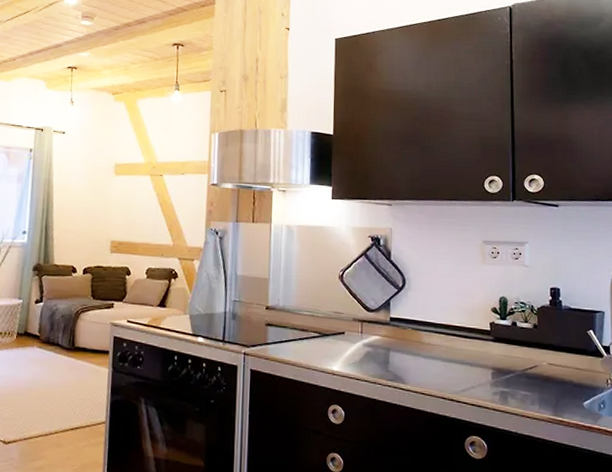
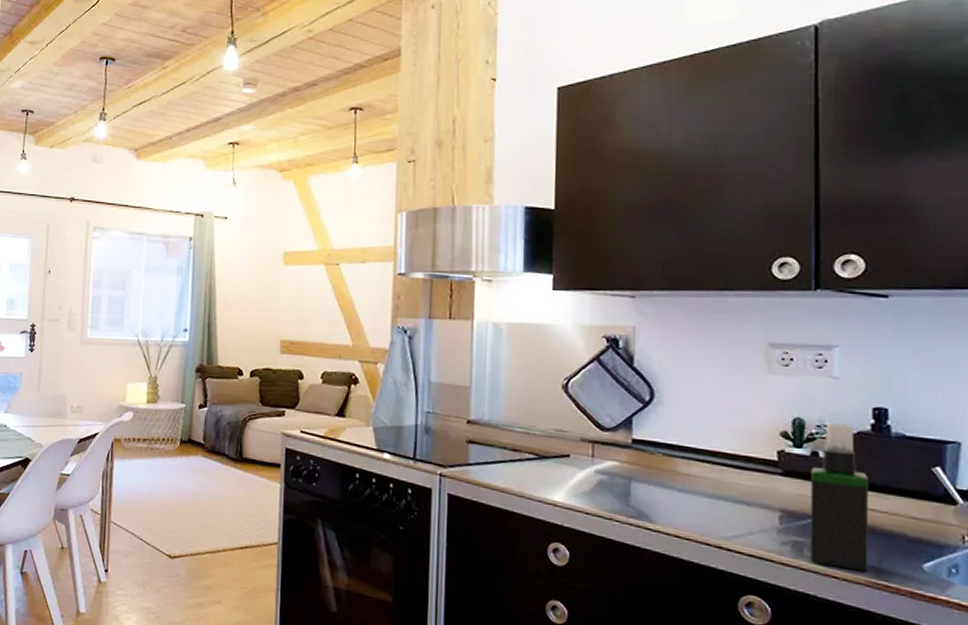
spray bottle: none [512,300,549,411] -> present [809,423,870,572]

